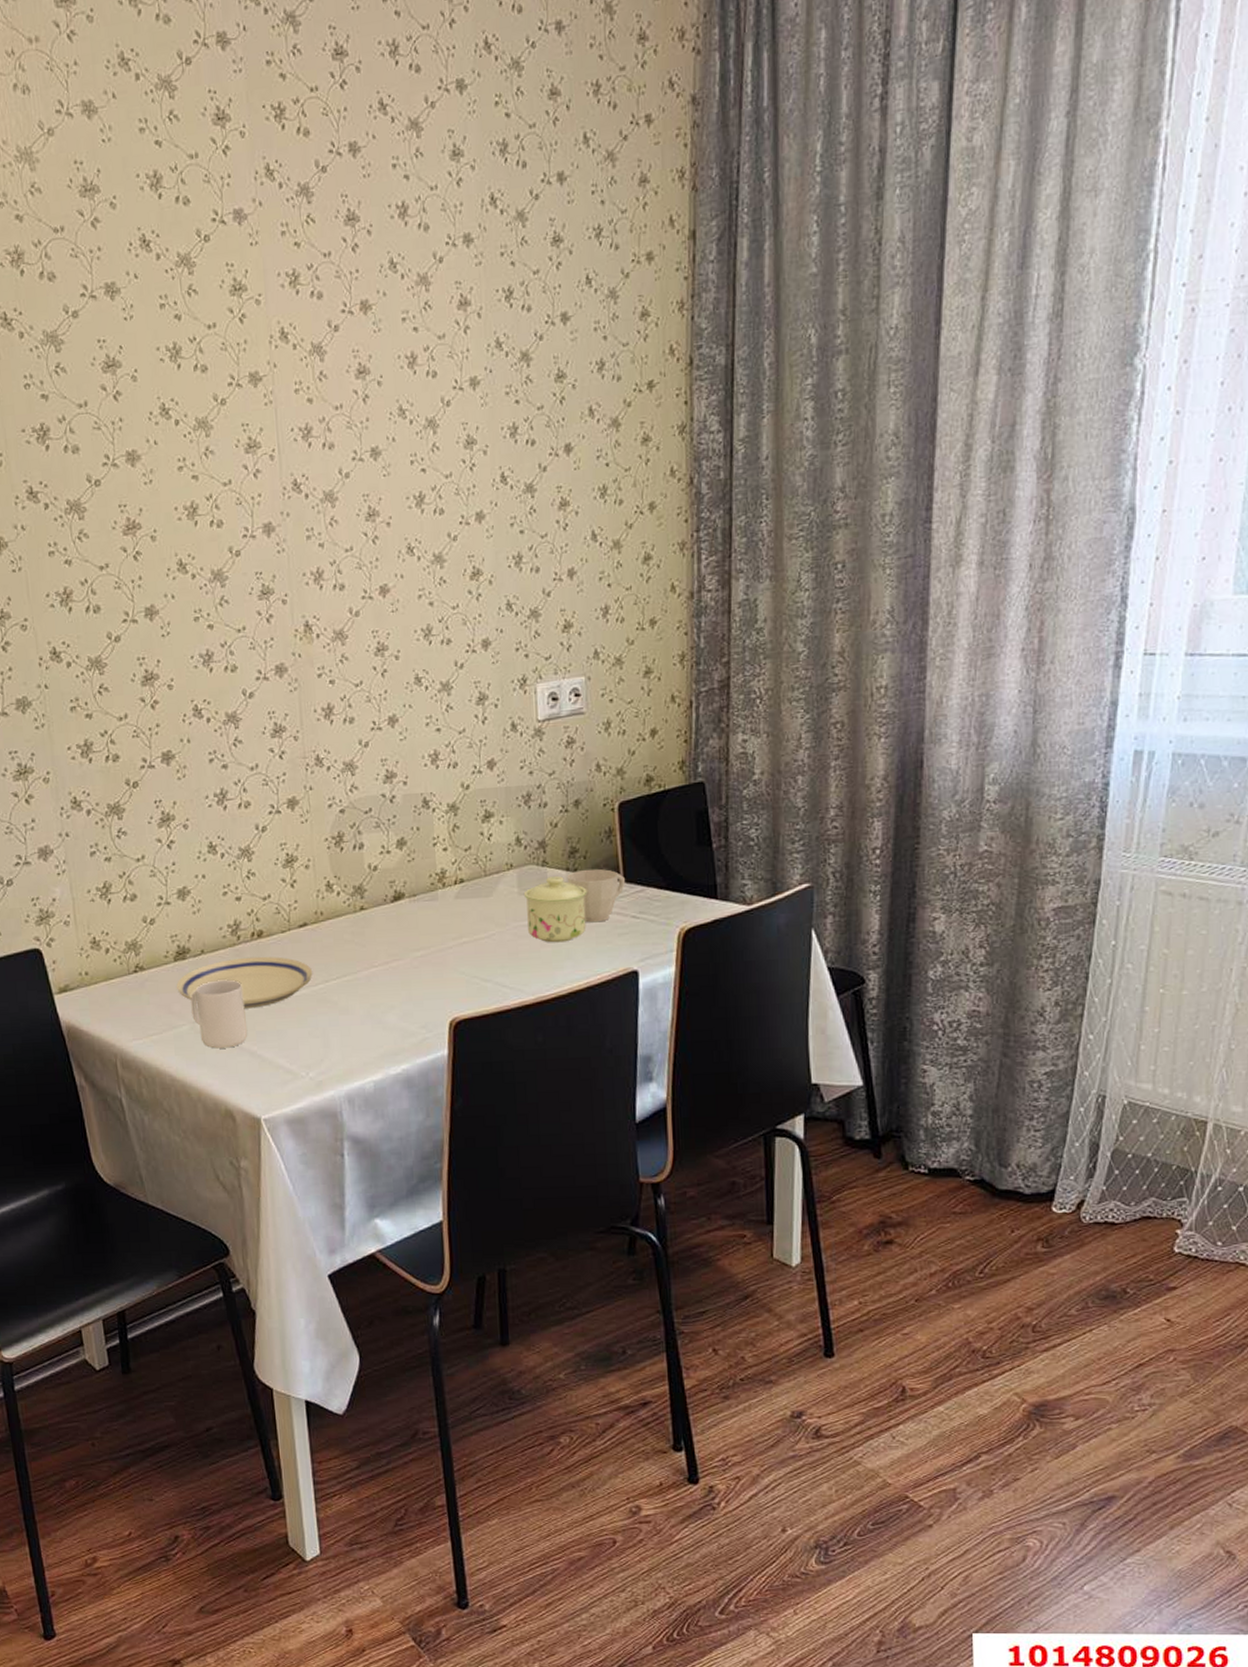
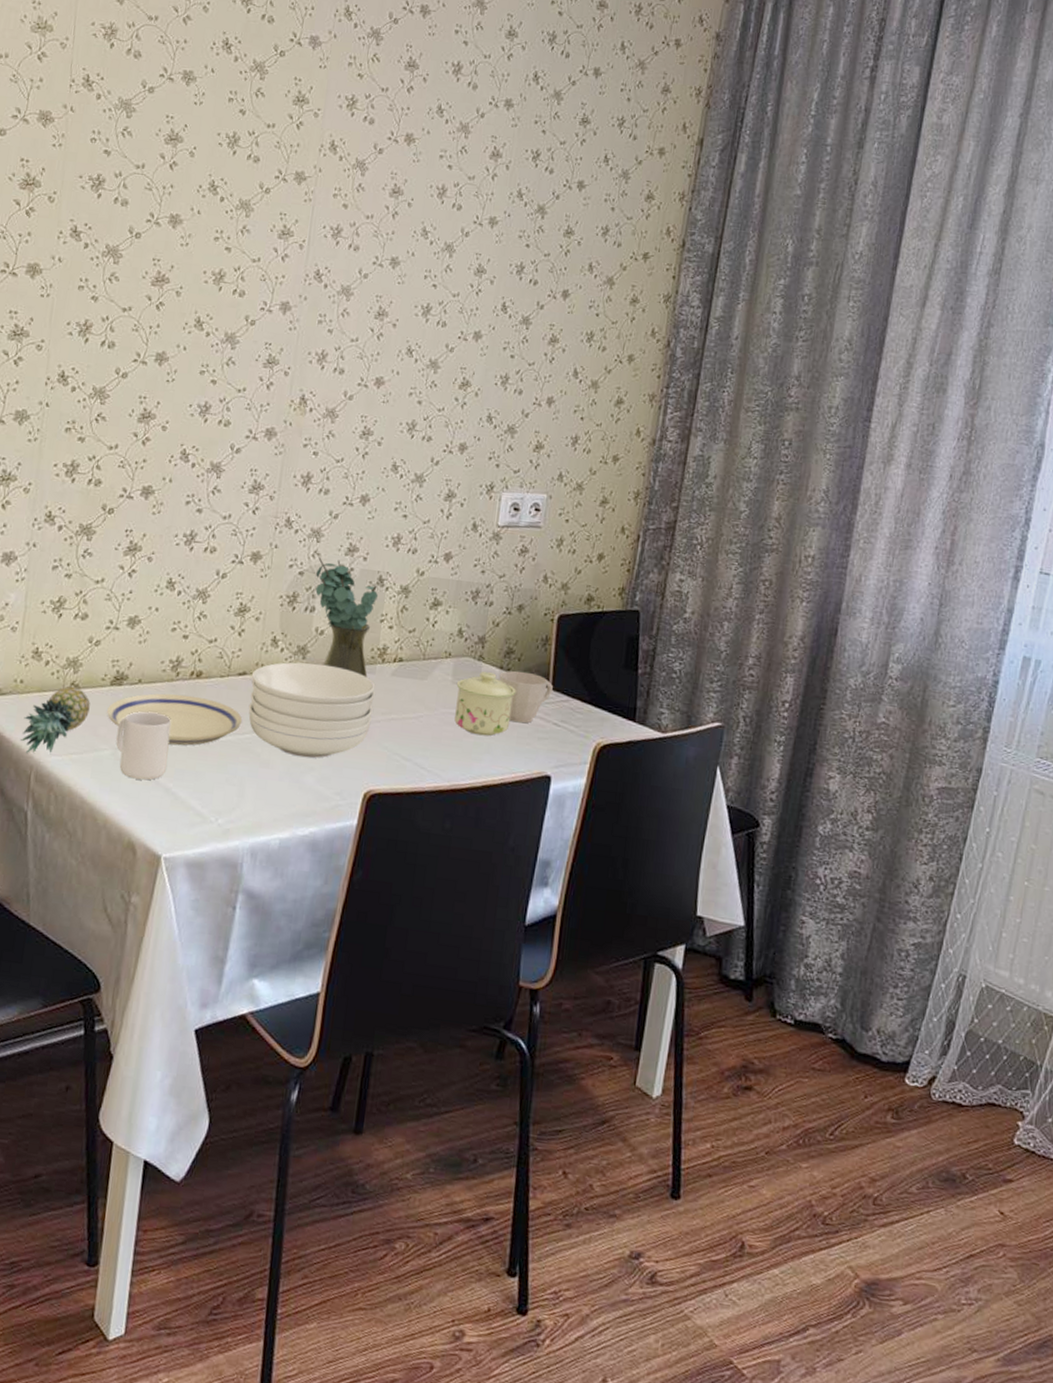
fruit: none [97,970,160,1043] -> present [20,686,91,754]
bowl: none [312,900,444,998] -> present [248,662,376,758]
vase: none [356,789,431,906] -> present [315,557,379,677]

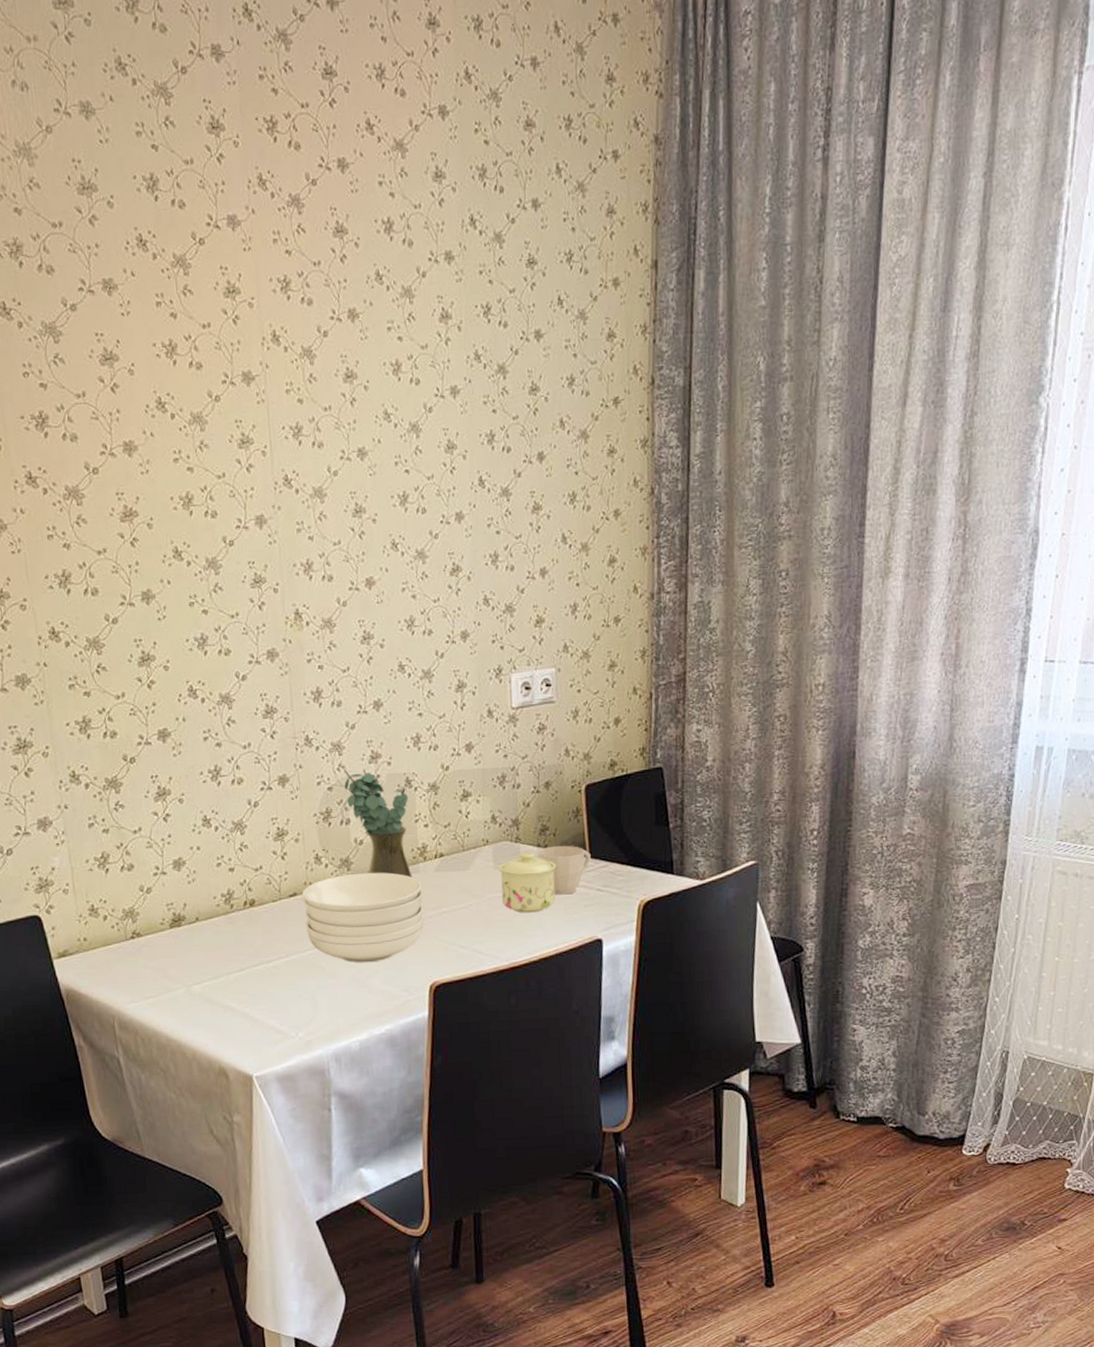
fruit: present [20,686,91,754] -> none [95,936,156,1005]
plate: present [107,693,243,746] -> none [172,924,303,973]
cup: present [116,711,172,781] -> none [186,945,241,1011]

